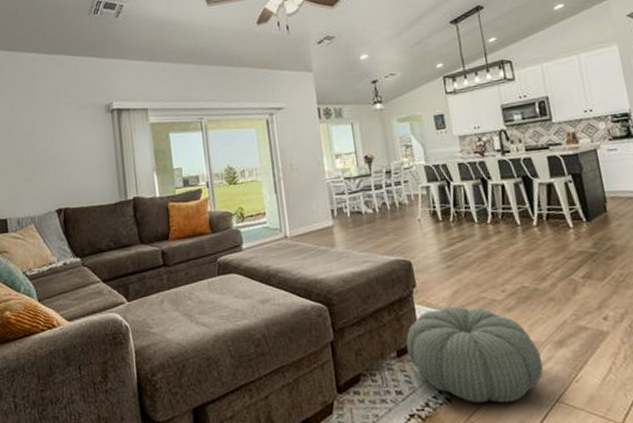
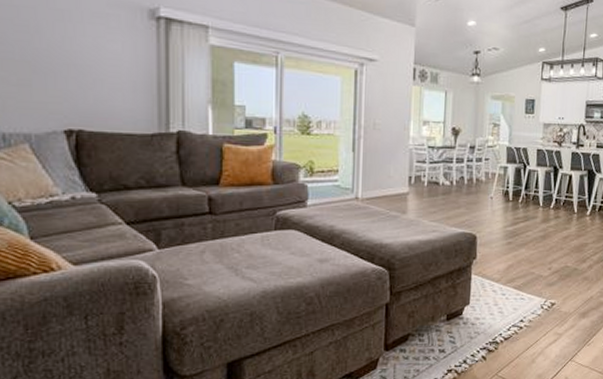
pouf: present [406,306,544,403] -> none [456,279,567,361]

